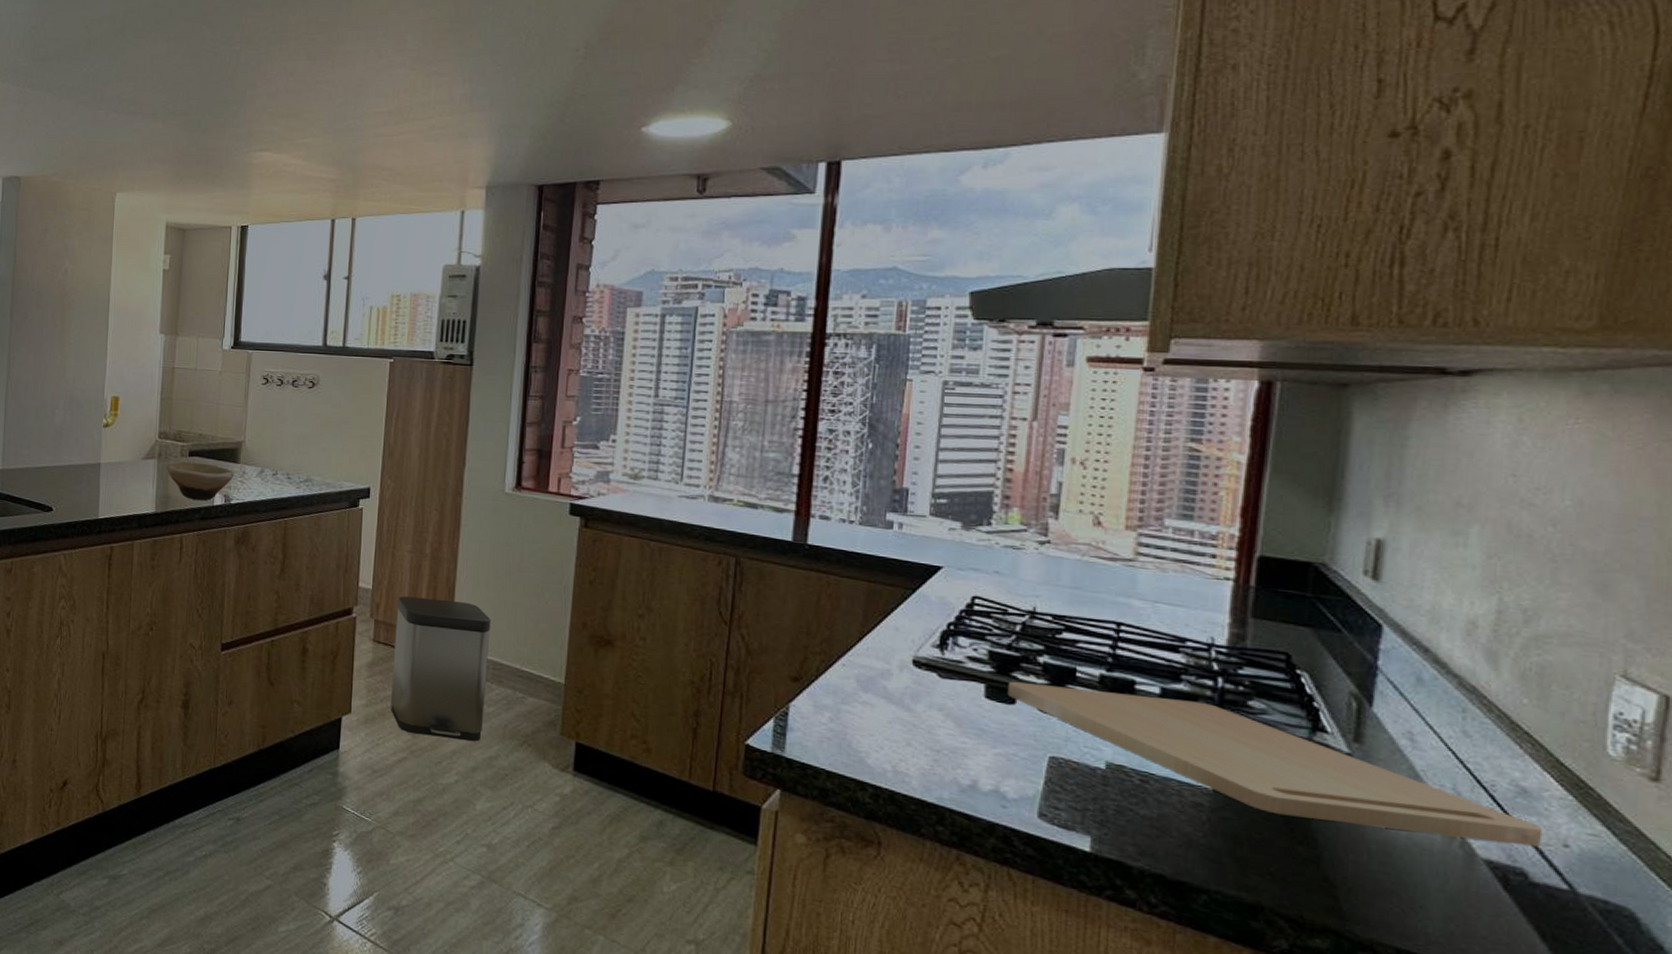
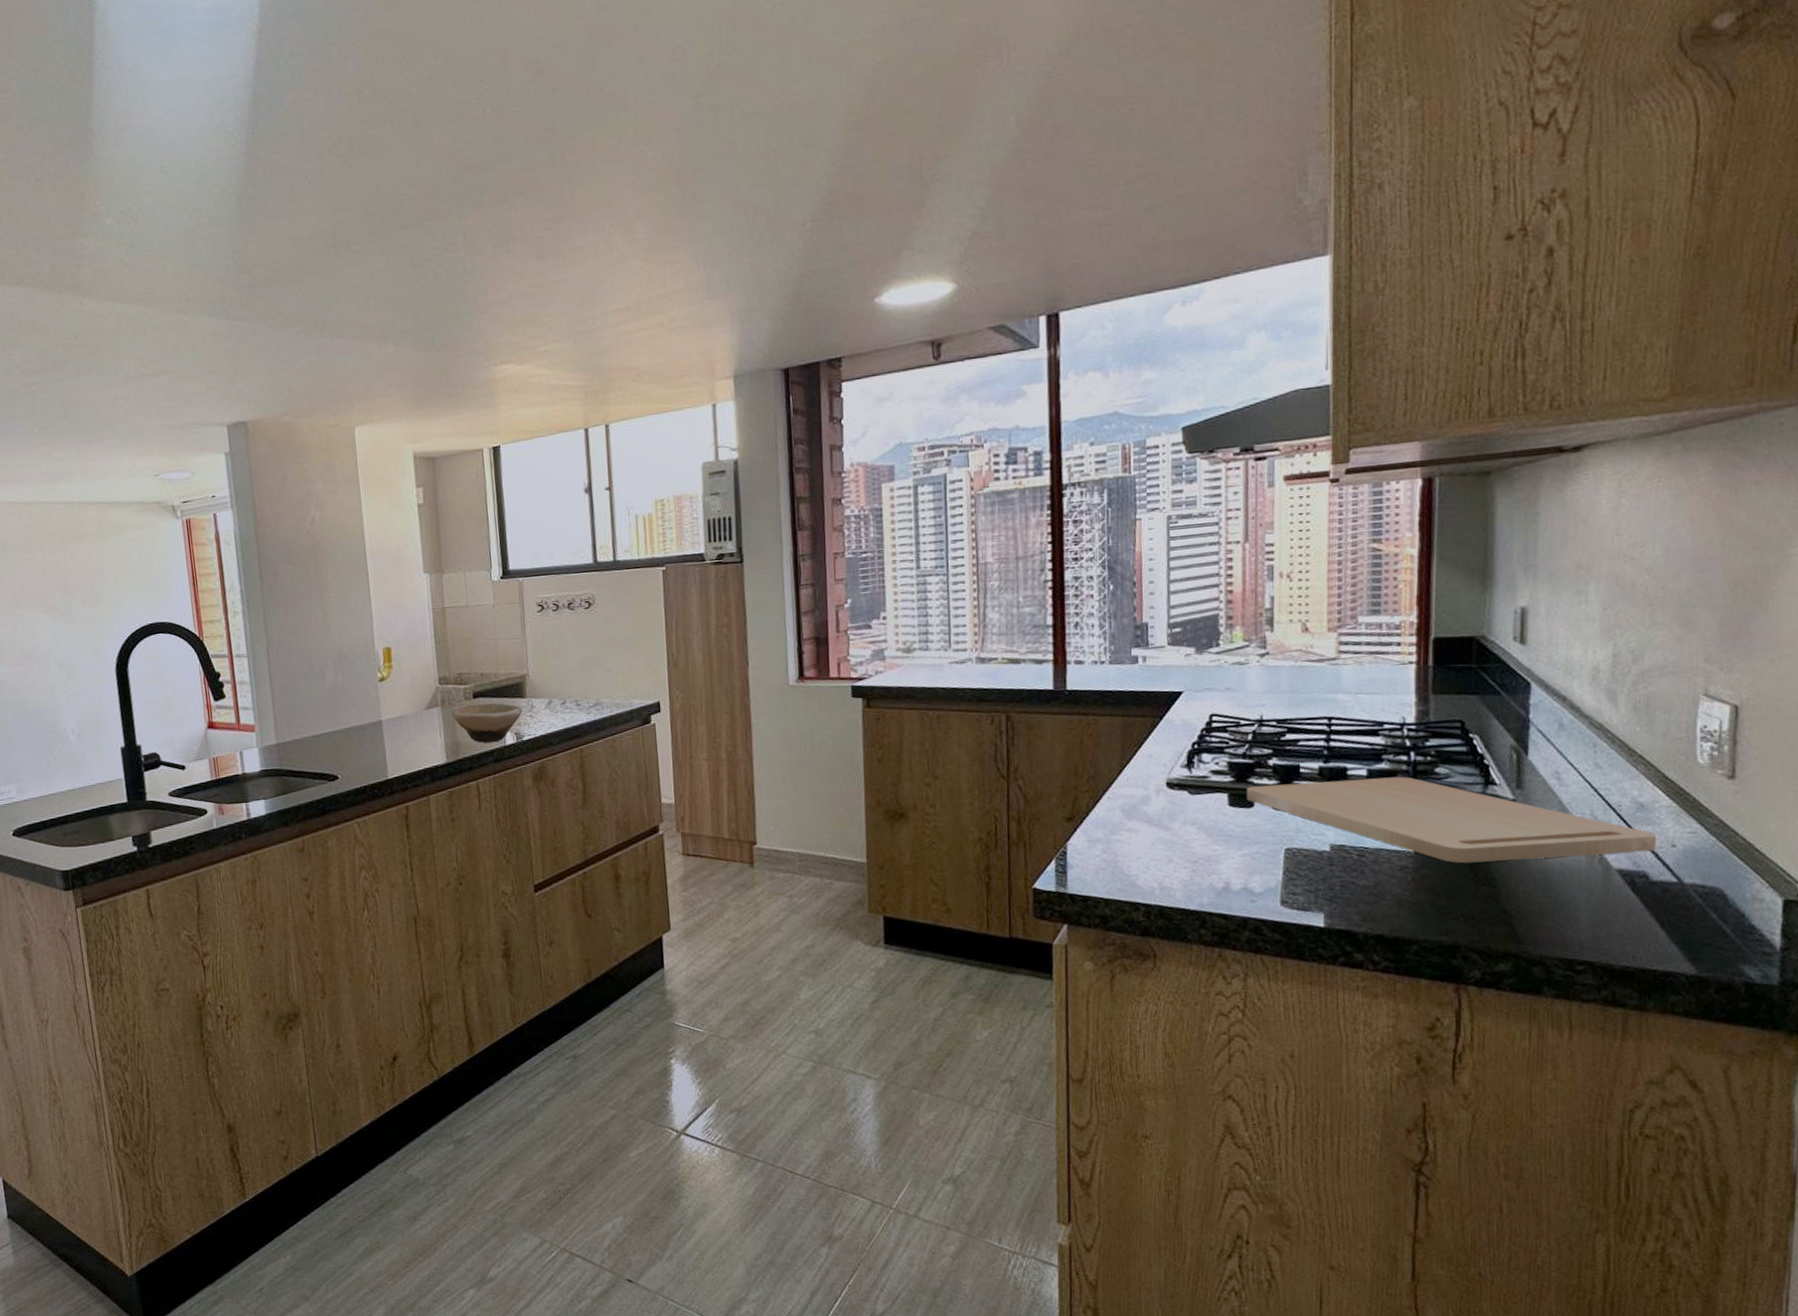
pedal bin: present [391,596,491,741] -> none [701,800,797,939]

